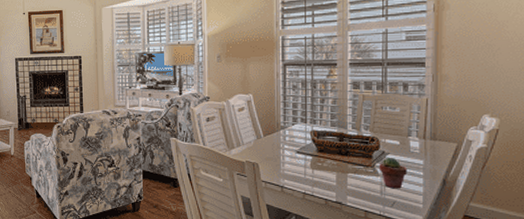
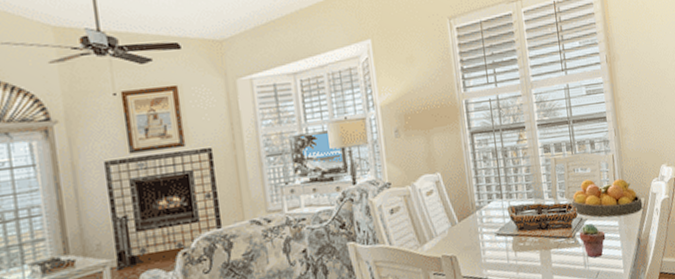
fruit bowl: none [375,118,454,156] -> present [571,178,643,218]

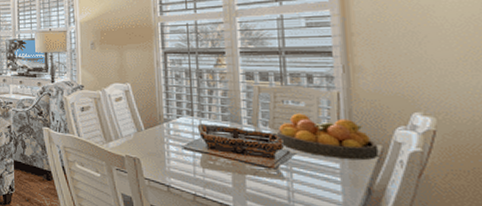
potted succulent: present [579,223,606,258] -> none [283,158,321,196]

